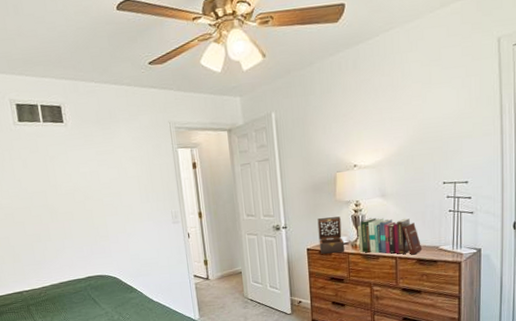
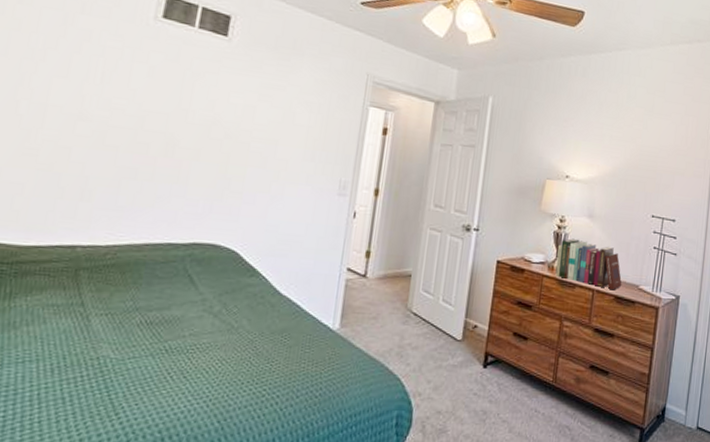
jewelry box: present [317,216,345,254] -> none [511,227,542,274]

